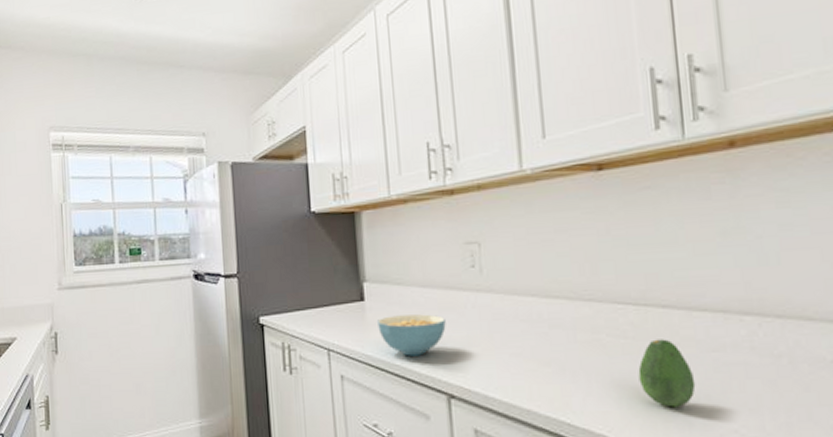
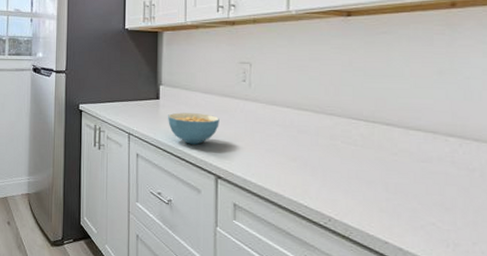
fruit: present [638,339,696,408] -> none [363,148,406,202]

